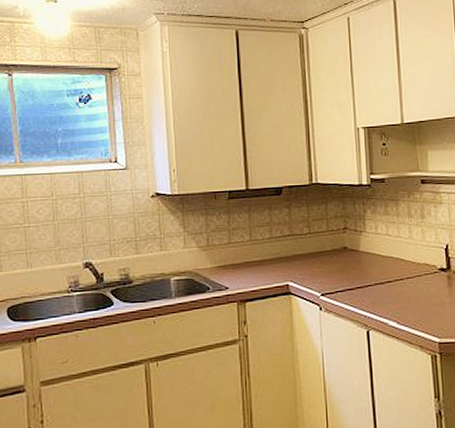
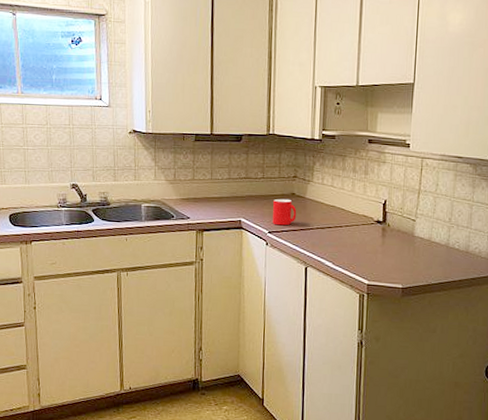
cup: none [322,254,351,286] -> present [272,198,297,226]

